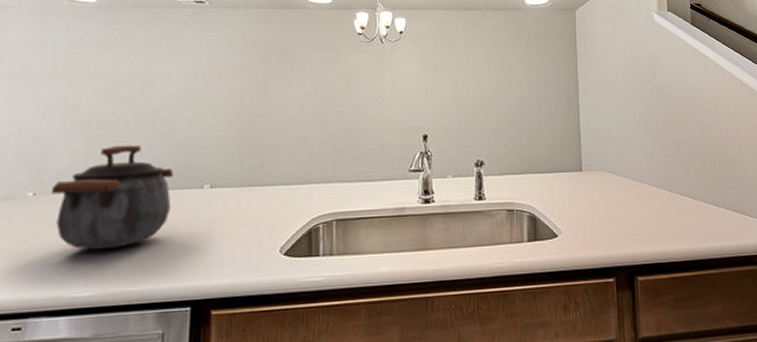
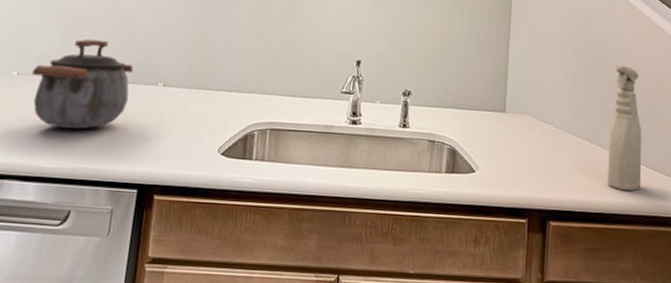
spray bottle: none [685,110,722,235] -> present [607,65,642,191]

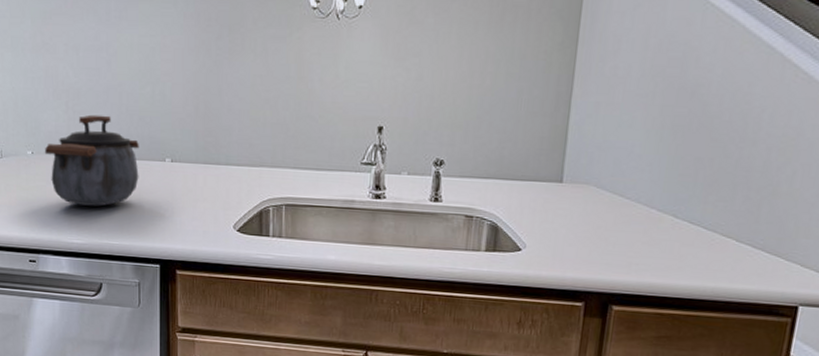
spray bottle: present [607,65,642,191] -> none [692,120,755,274]

